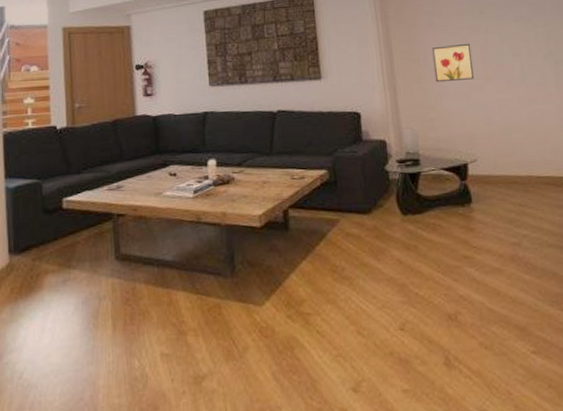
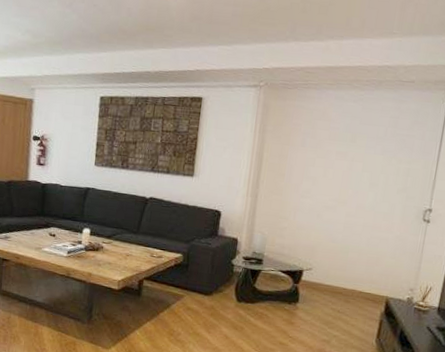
wall art: present [431,43,475,83] -> none [294,165,335,200]

